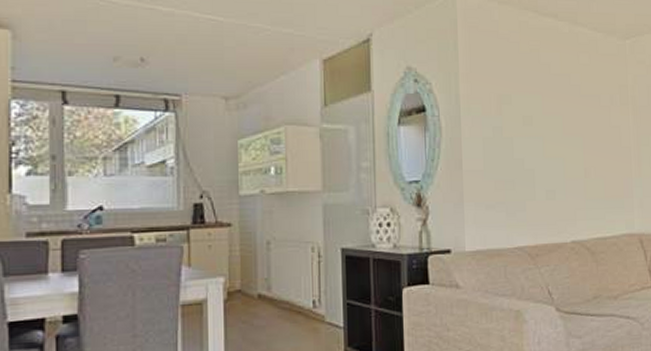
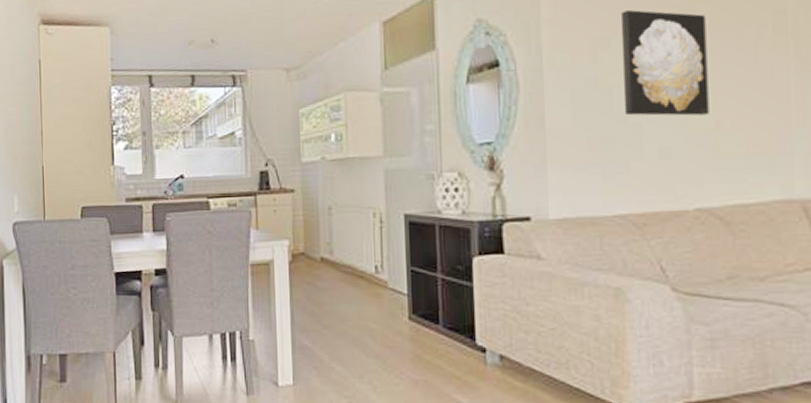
wall art: none [519,73,580,164] -> present [621,10,709,116]

